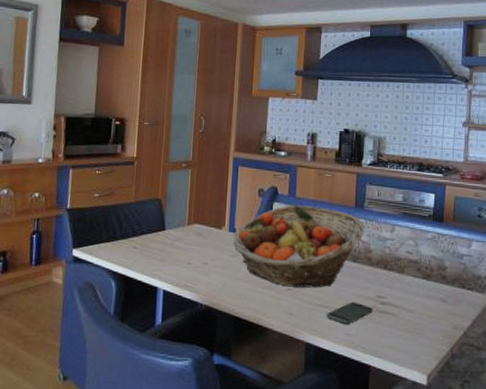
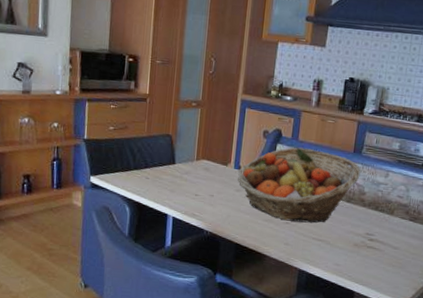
smartphone: present [327,301,374,325] -> none [319,237,363,257]

